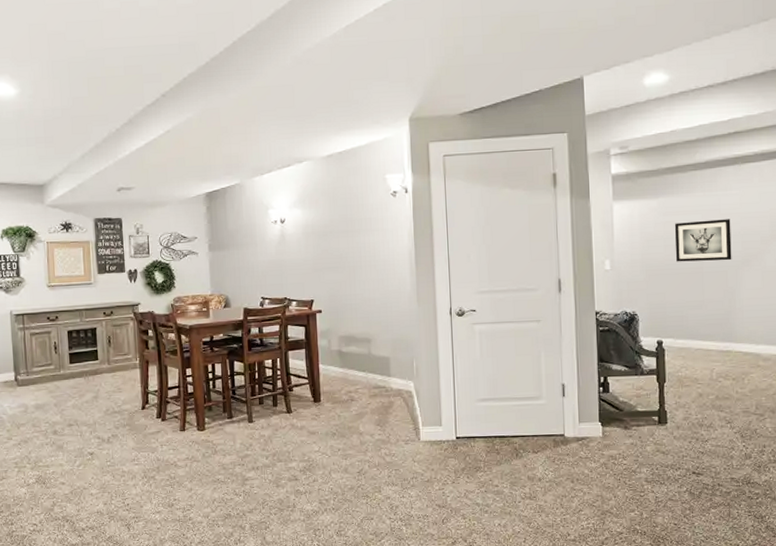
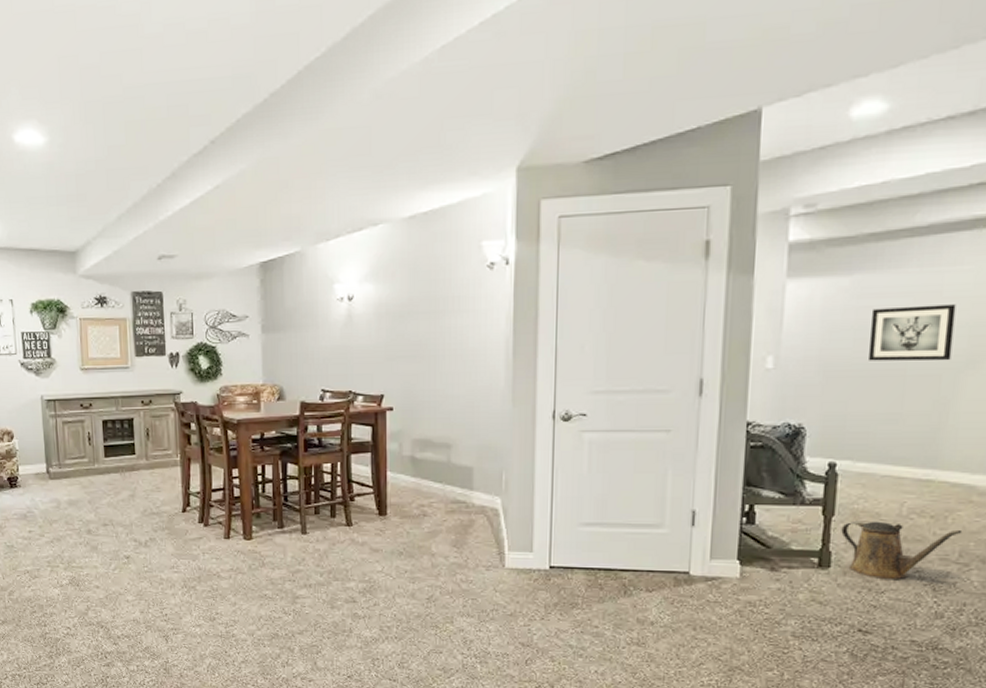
watering can: none [672,384,756,430] -> present [841,520,963,579]

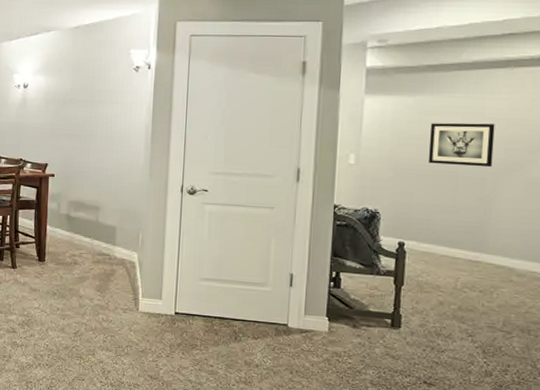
watering can: present [841,520,963,579] -> none [409,290,505,341]

